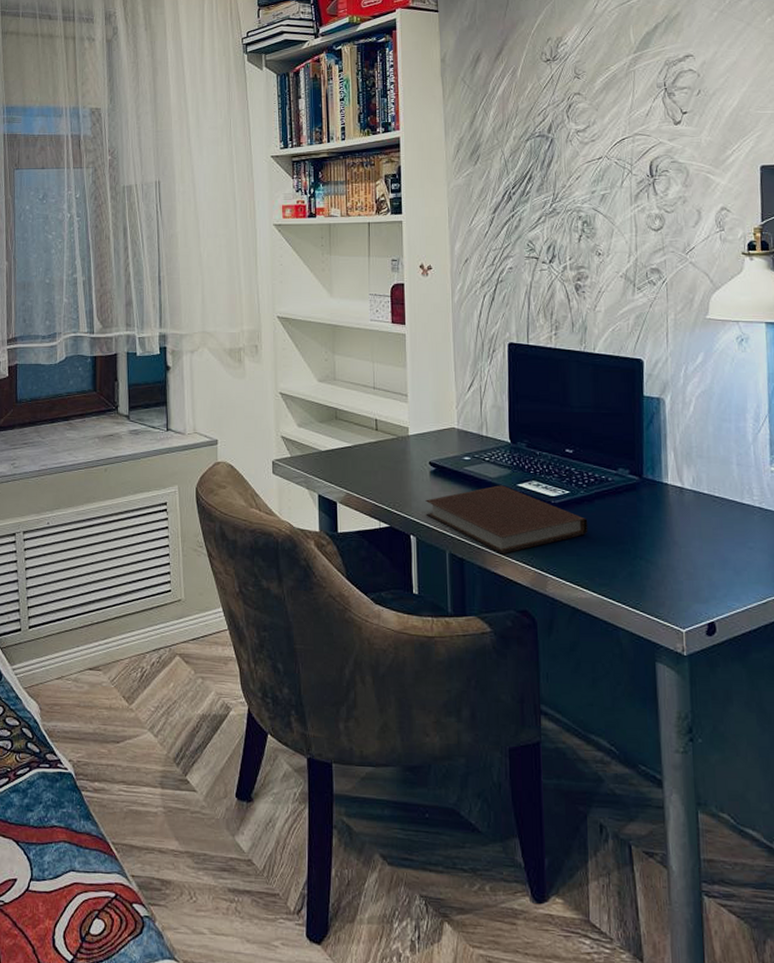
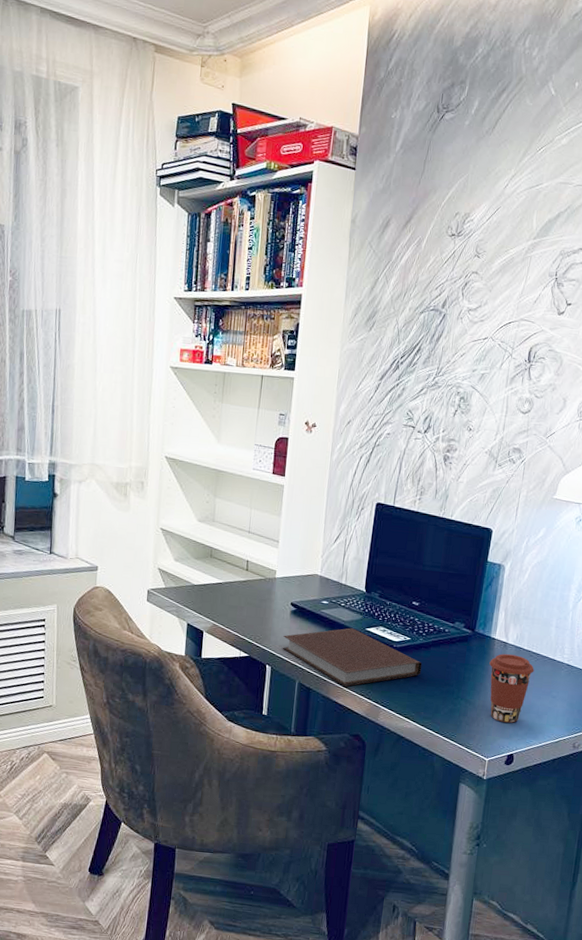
coffee cup: none [666,501,721,584] -> present [489,654,534,723]

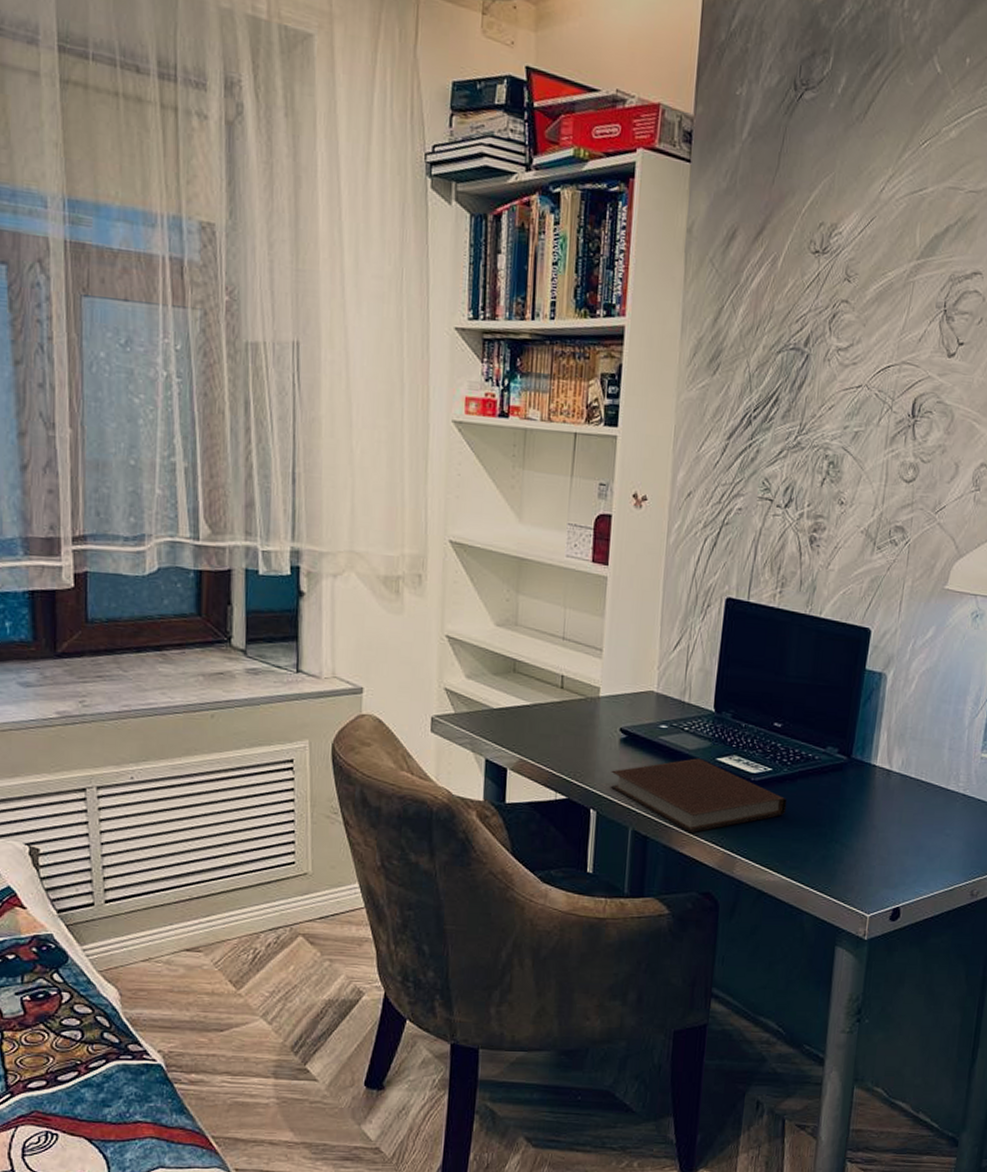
coffee cup: present [489,654,534,723] -> none [869,784,924,869]

